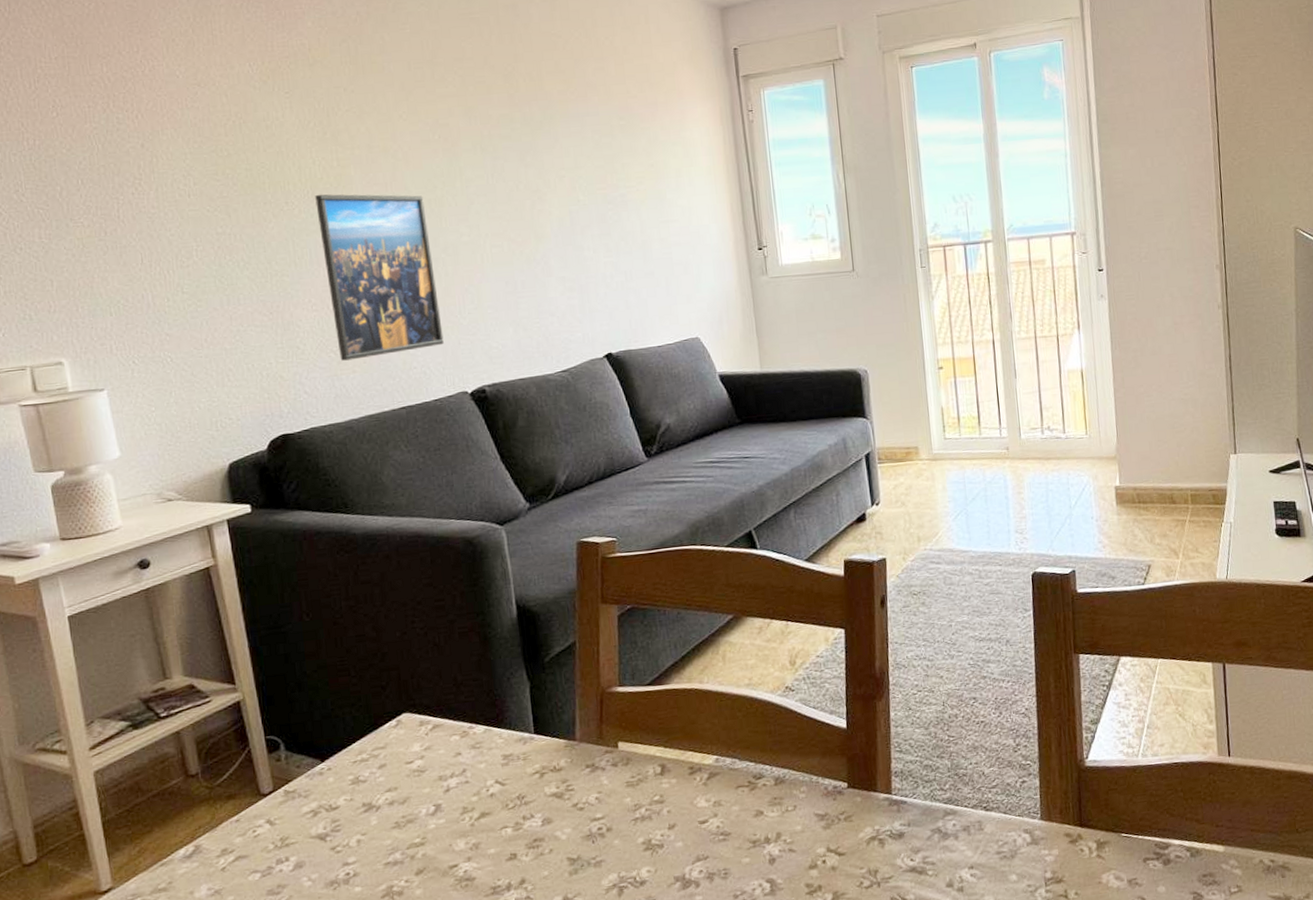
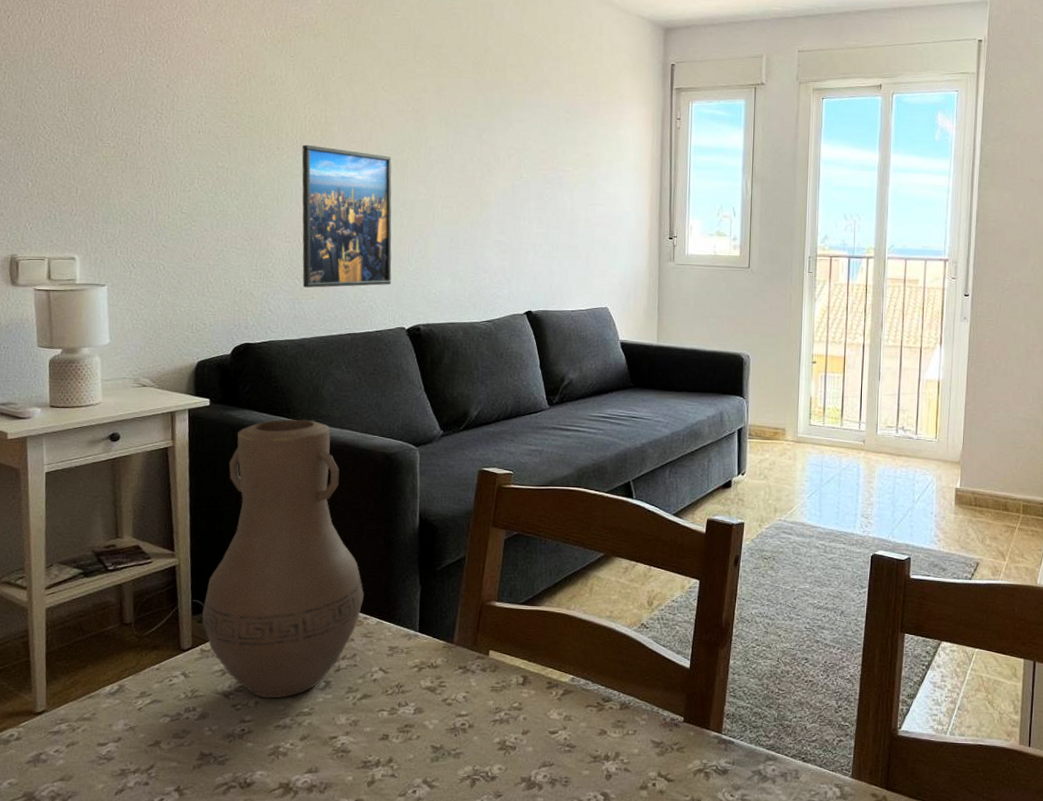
vase: none [279,512,466,835] -> present [202,419,365,699]

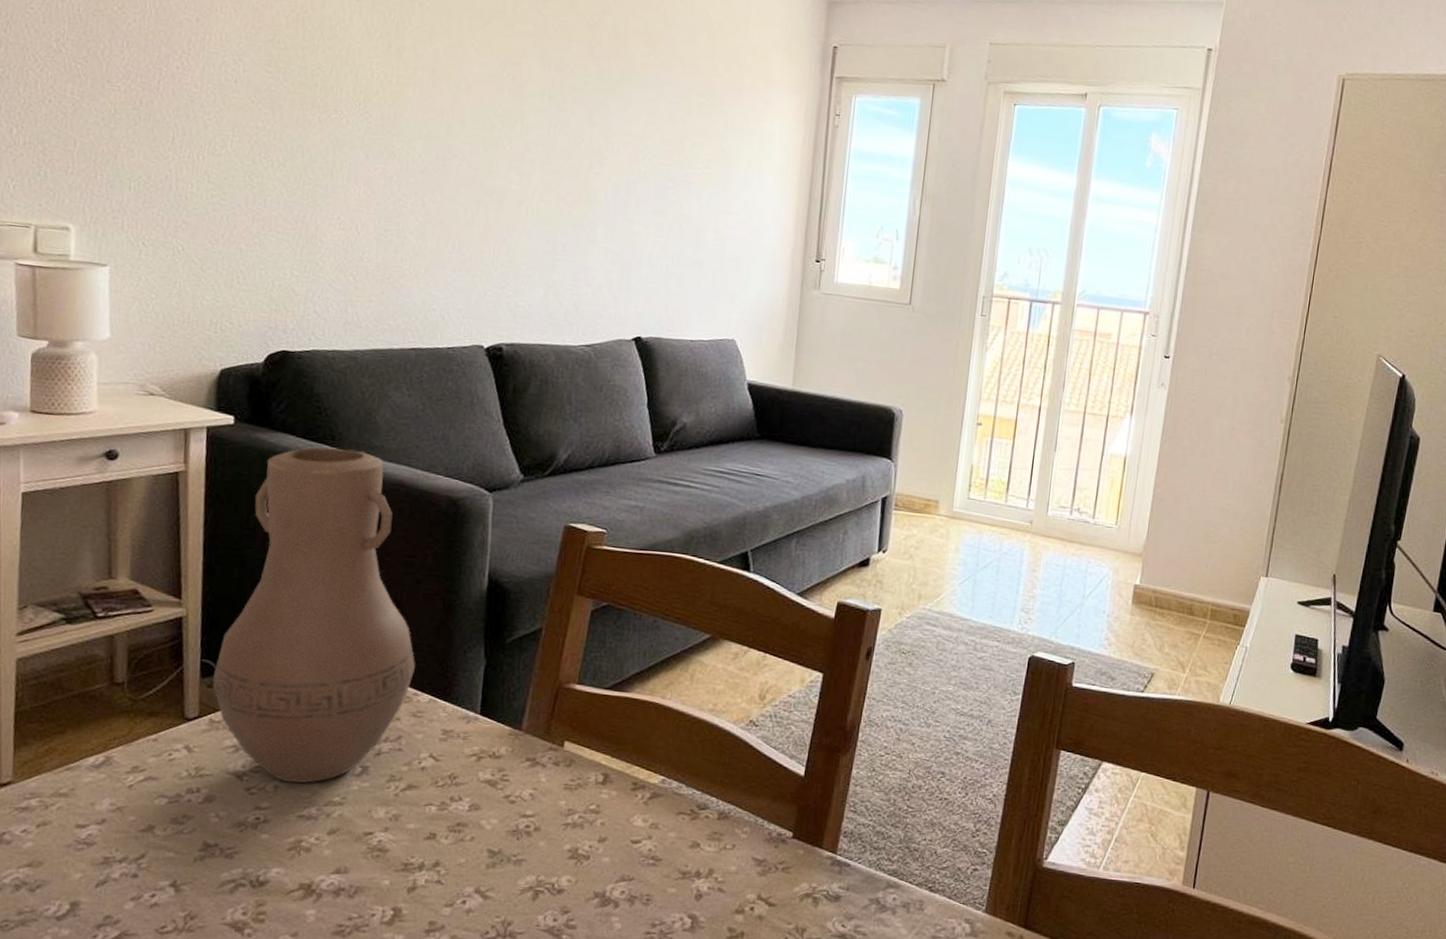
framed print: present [302,144,392,288] -> none [358,108,479,292]

